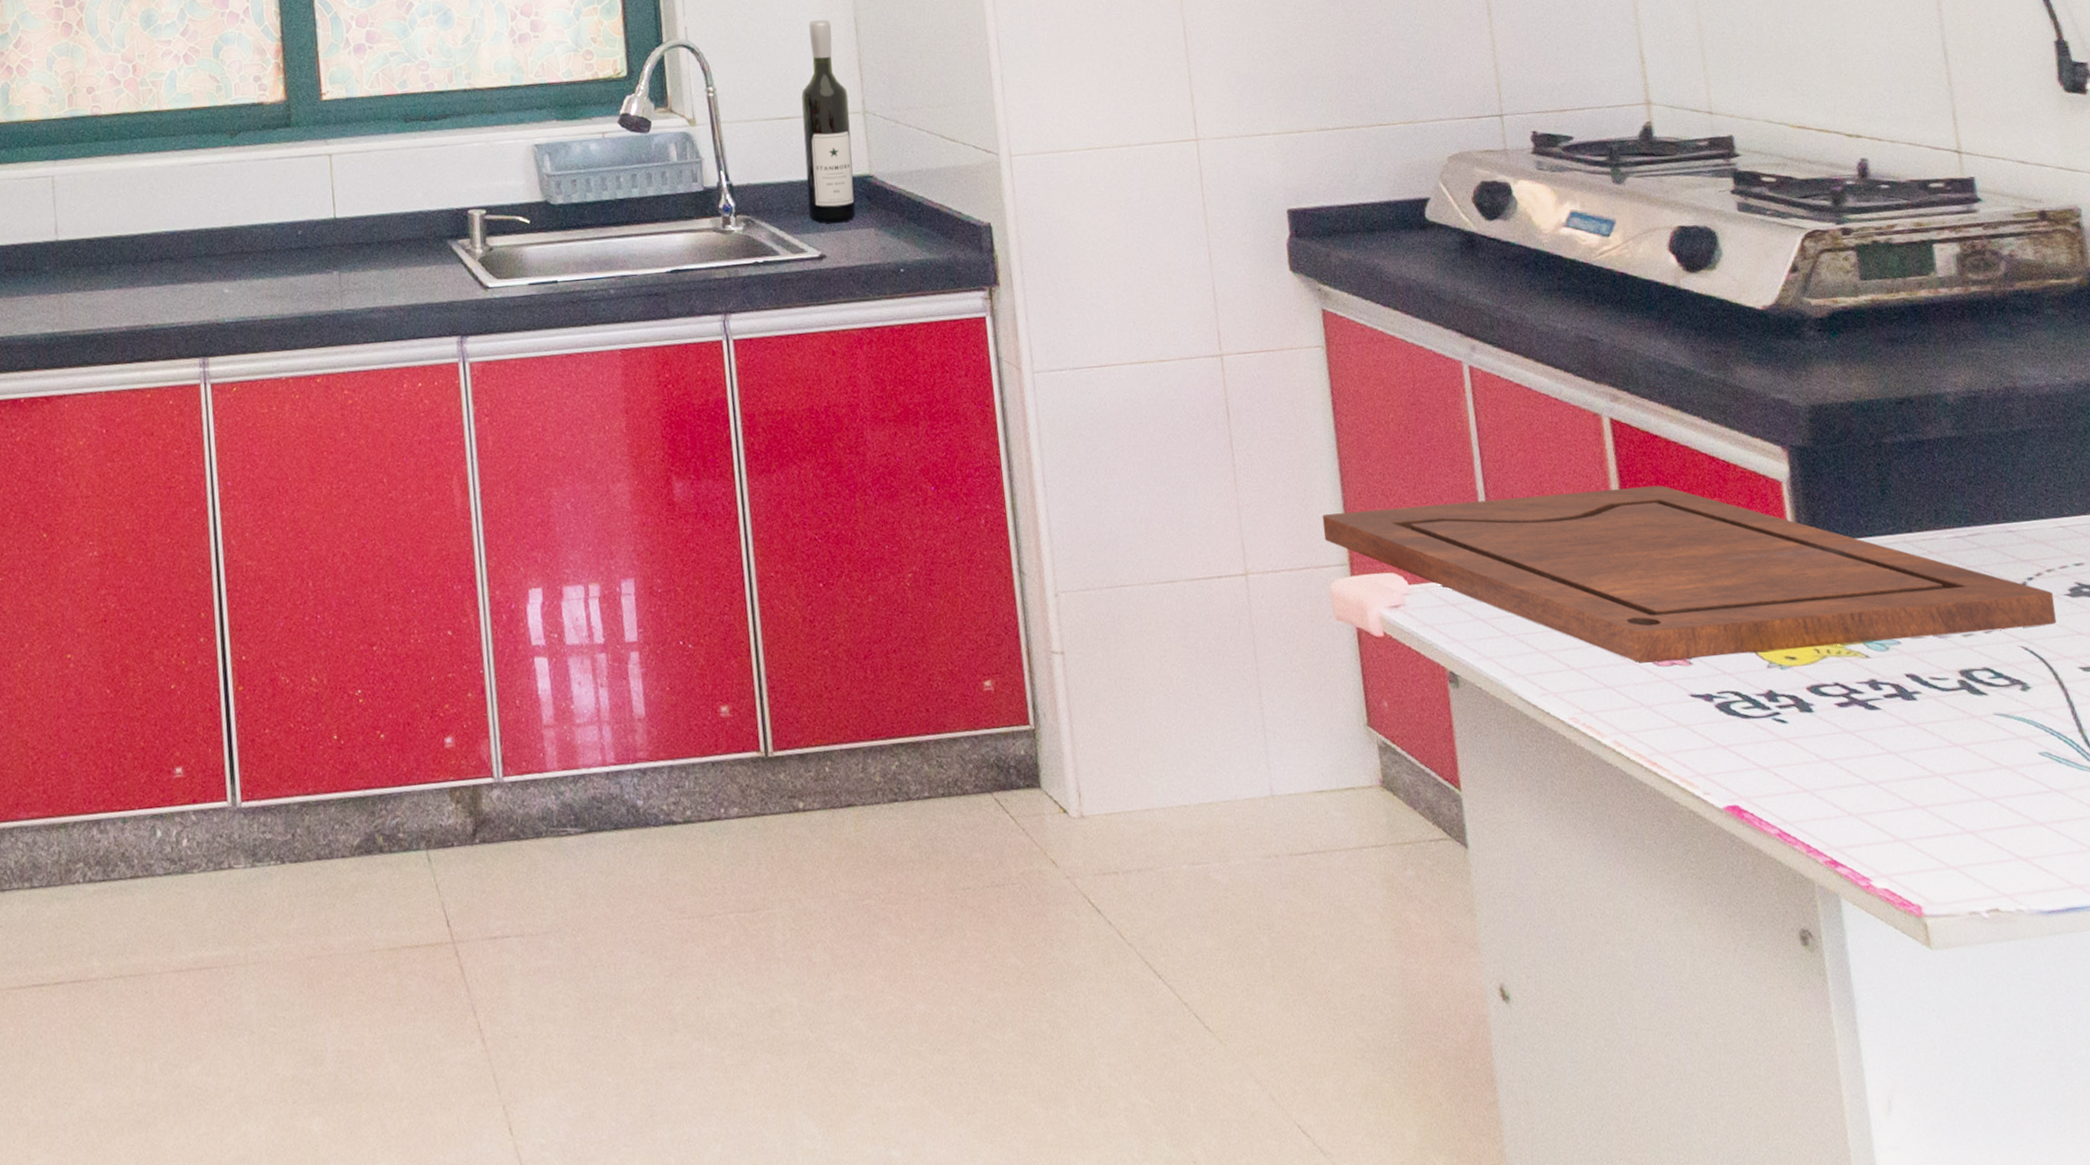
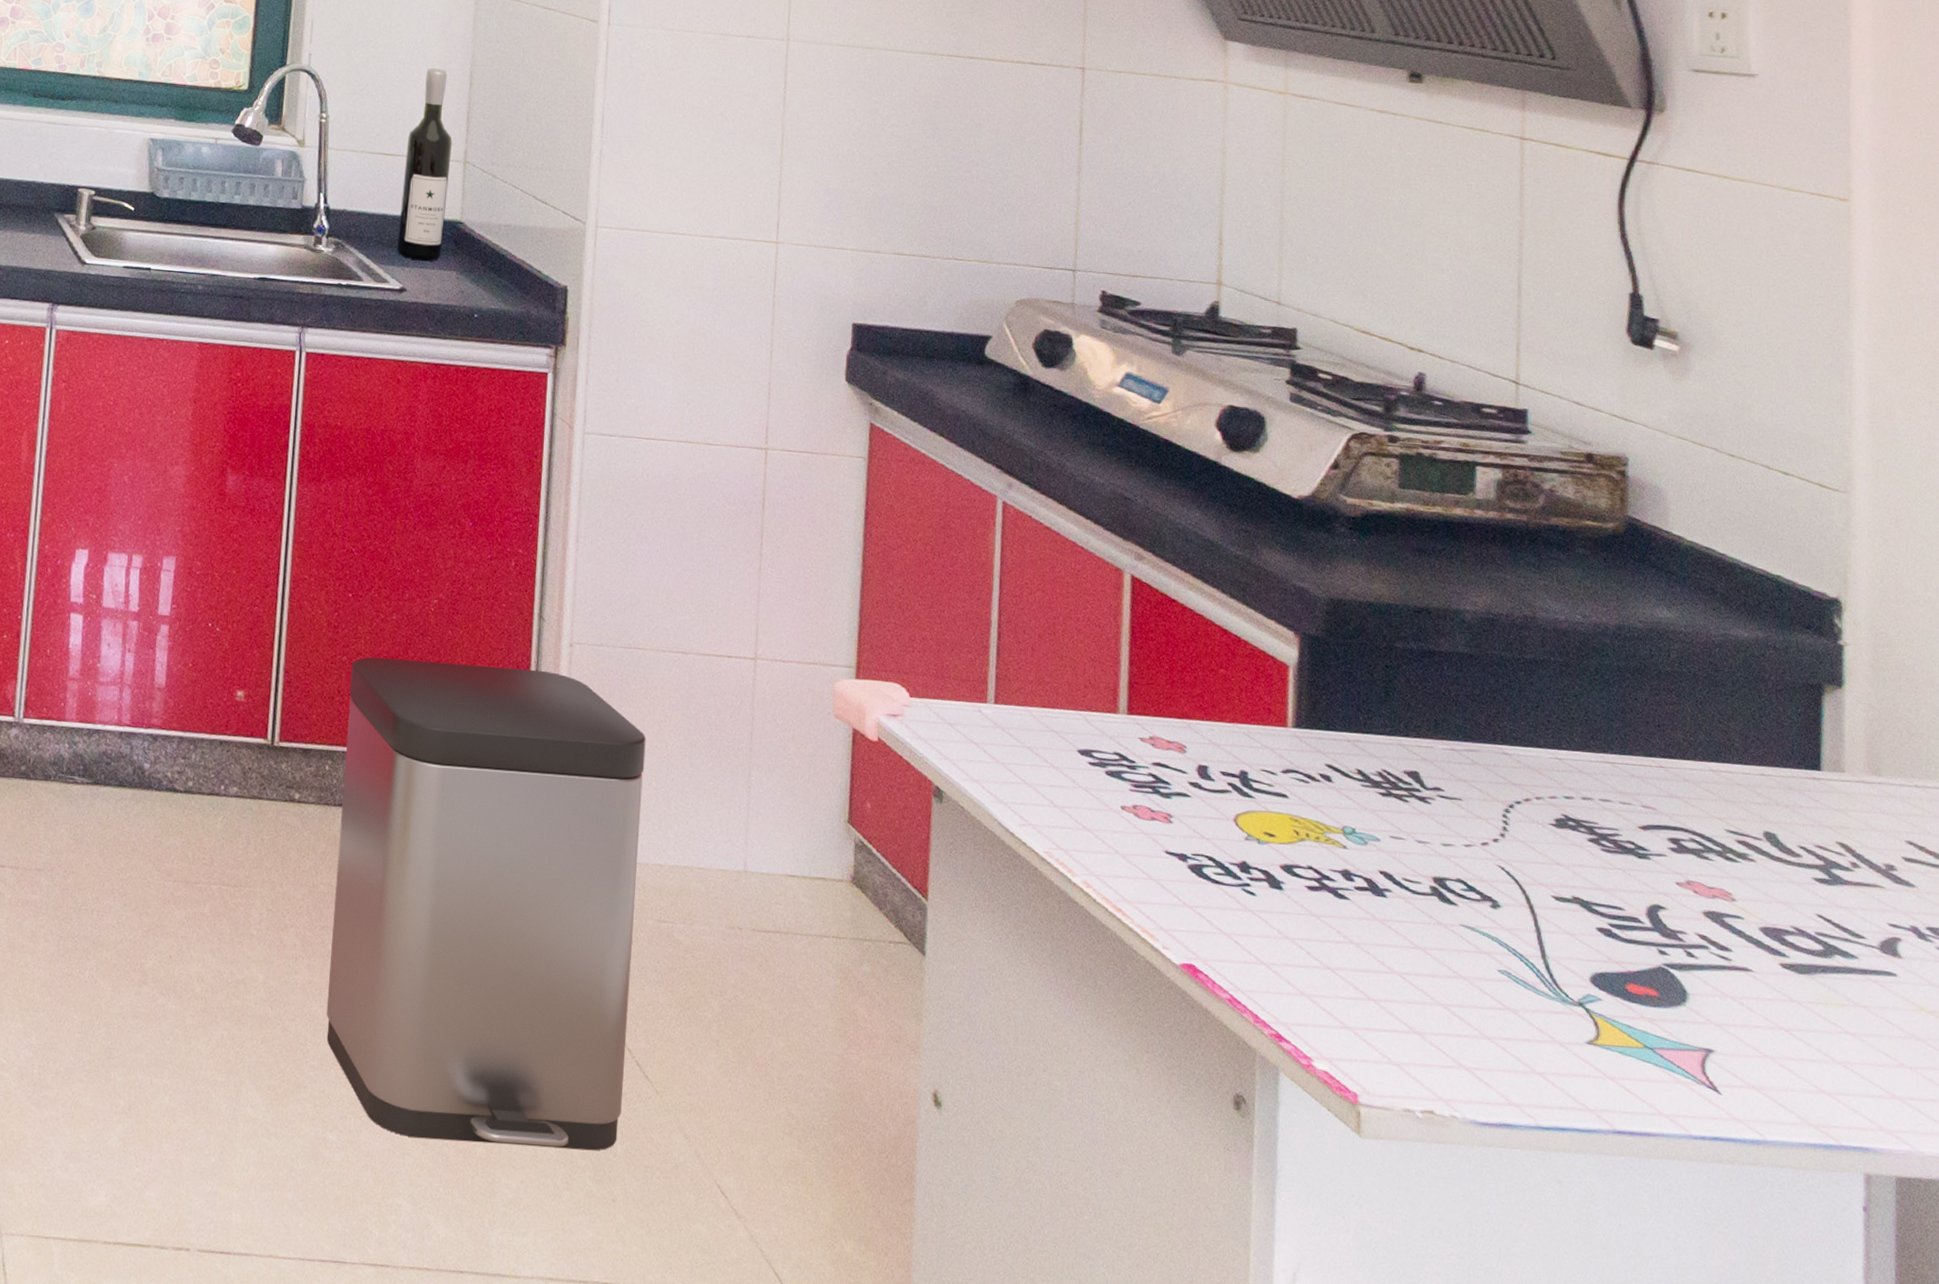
pedal bin: none [834,626,1188,1138] -> present [326,657,646,1151]
cutting board: present [1322,485,2057,663] -> none [836,616,1538,850]

